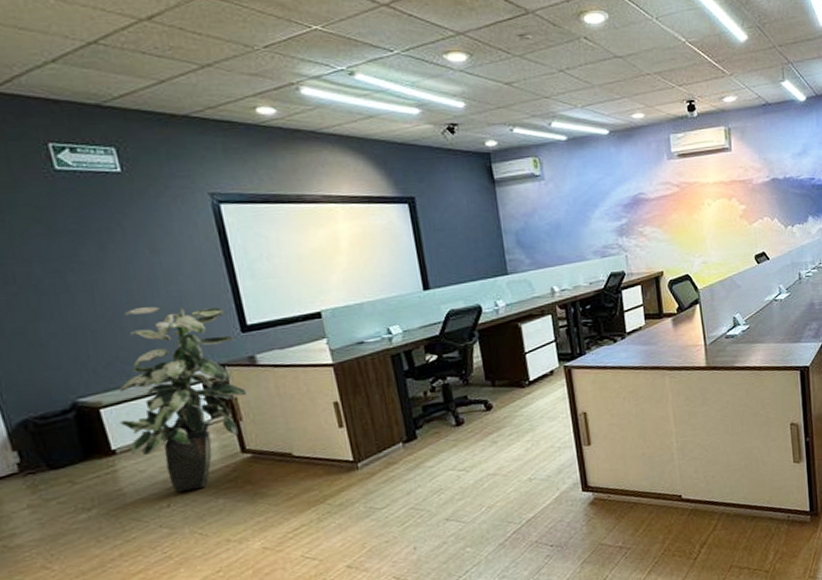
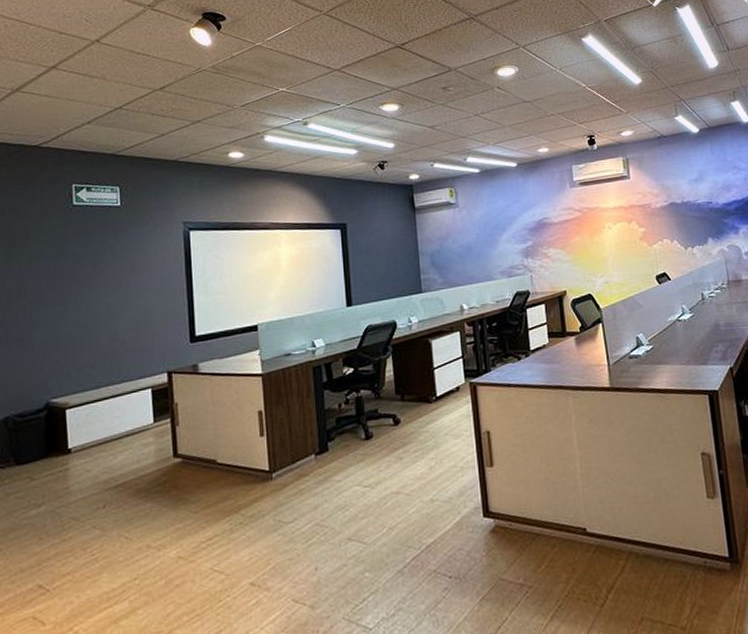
indoor plant: present [119,307,247,493] -> none [79,318,186,494]

